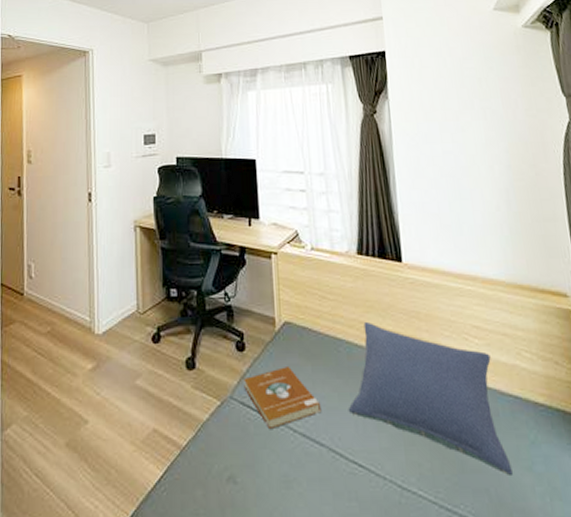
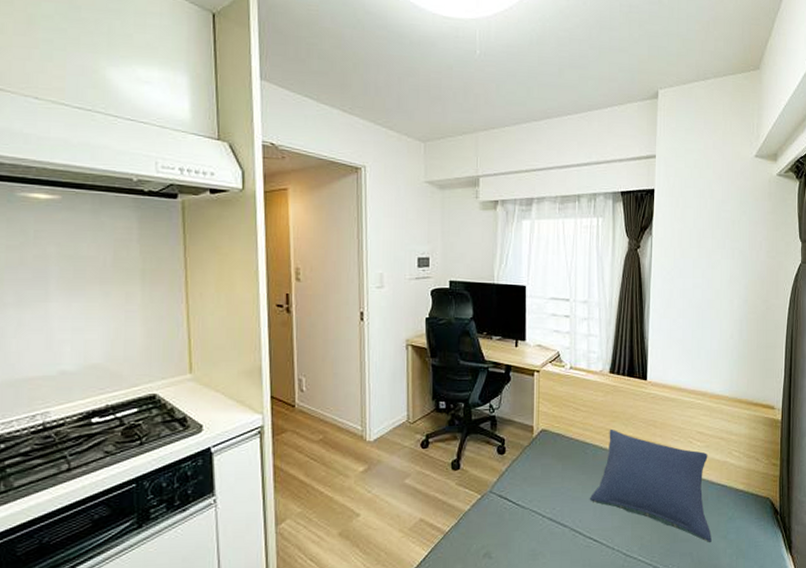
book: present [244,367,322,429] -> none [502,466,567,515]

